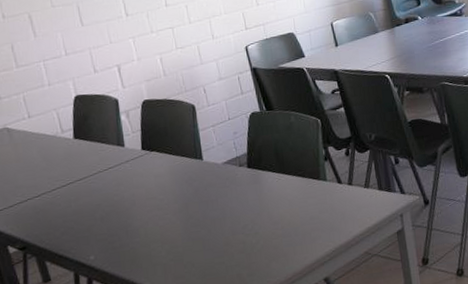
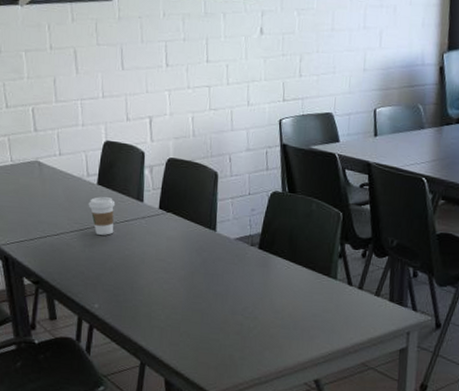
coffee cup: none [67,149,99,187] -> present [88,197,116,235]

